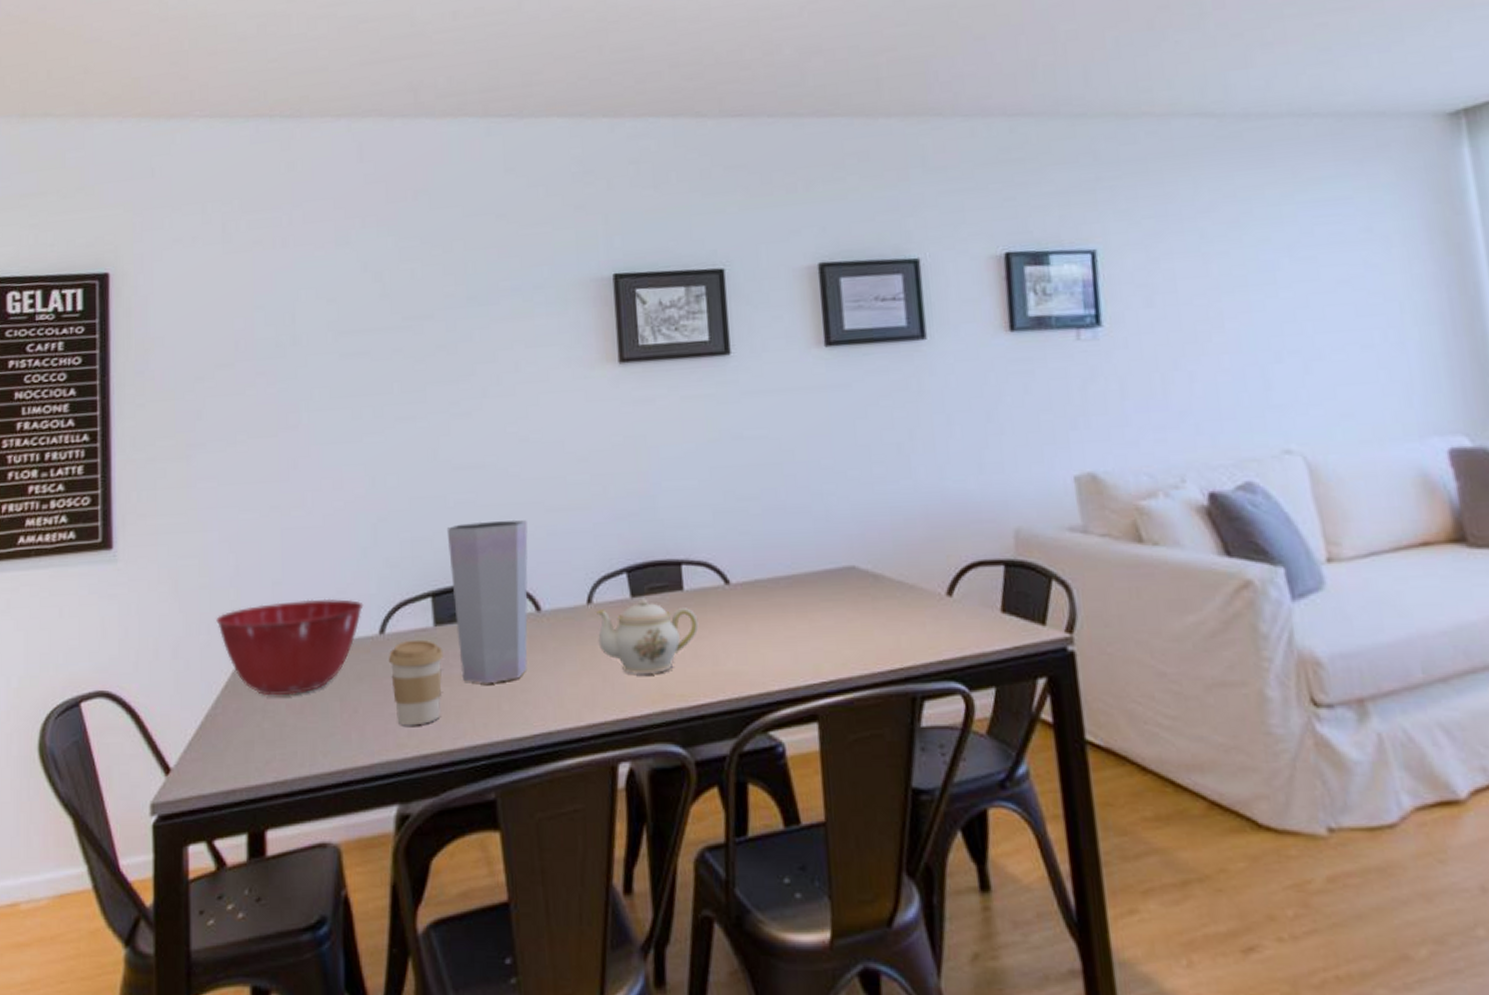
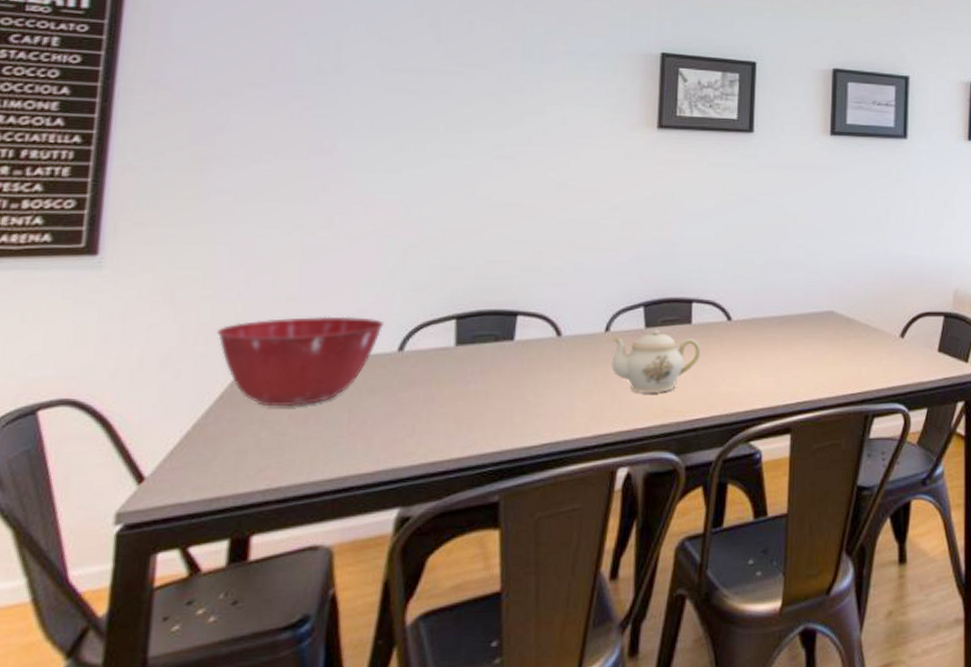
coffee cup: present [388,639,444,726] -> none [404,357,462,436]
vase: present [446,520,528,684] -> none [477,255,557,399]

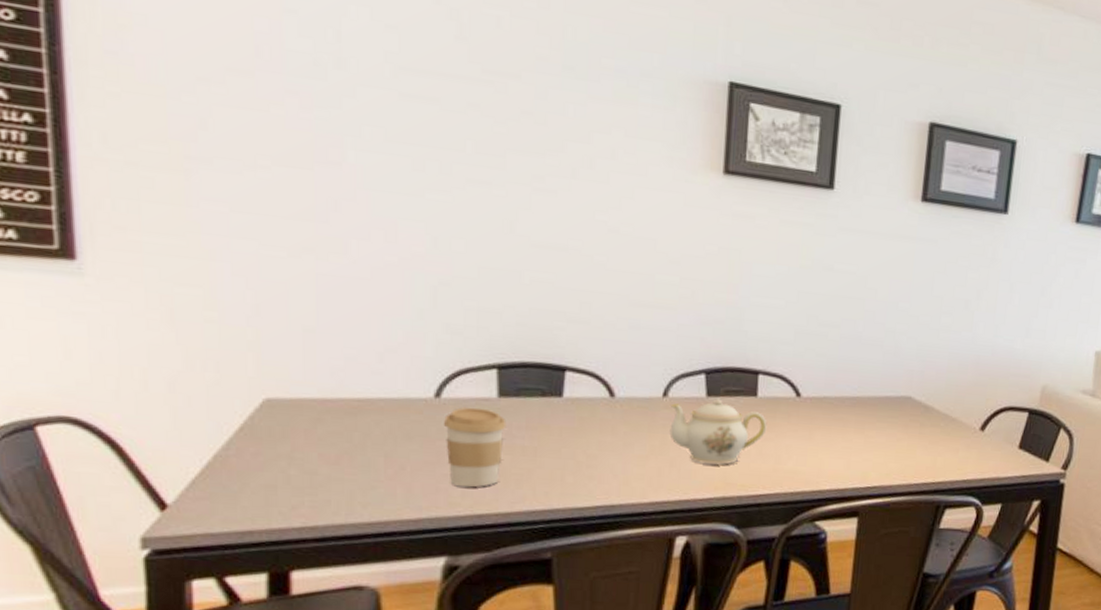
mixing bowl: present [217,316,384,407] -> none [228,350,417,445]
coffee cup: none [404,357,462,436] -> present [443,407,507,488]

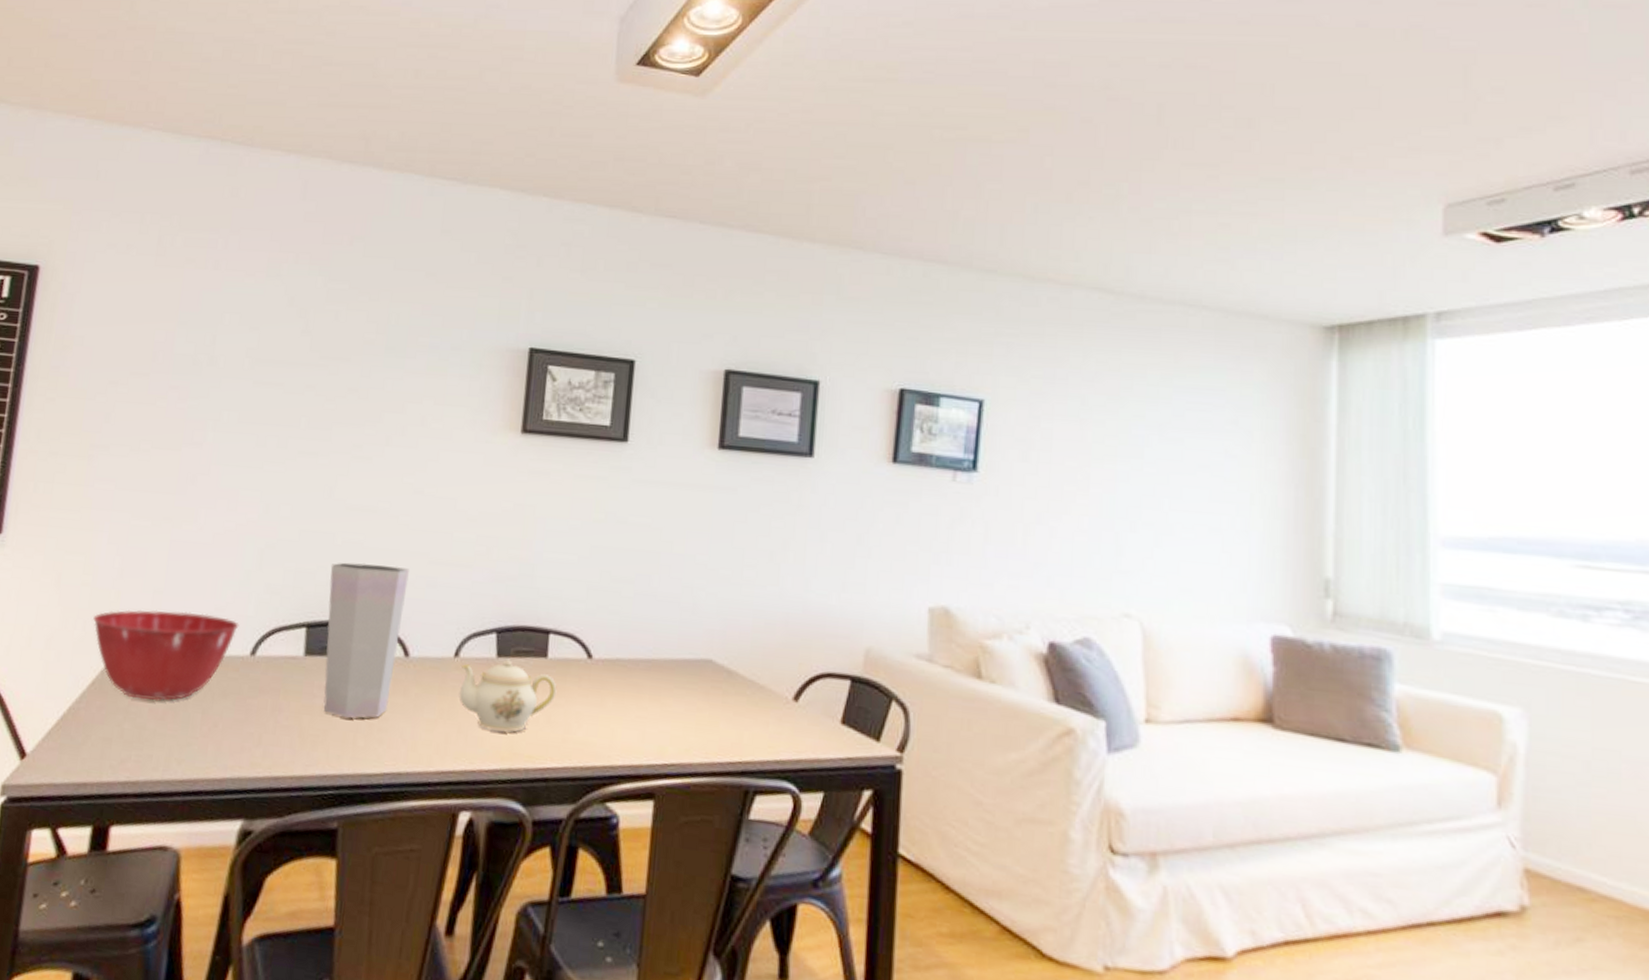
mixing bowl: none [228,350,417,445] -> present [93,609,239,701]
coffee cup: present [443,407,507,488] -> none [254,665,309,748]
vase: none [519,302,609,457] -> present [323,562,409,719]

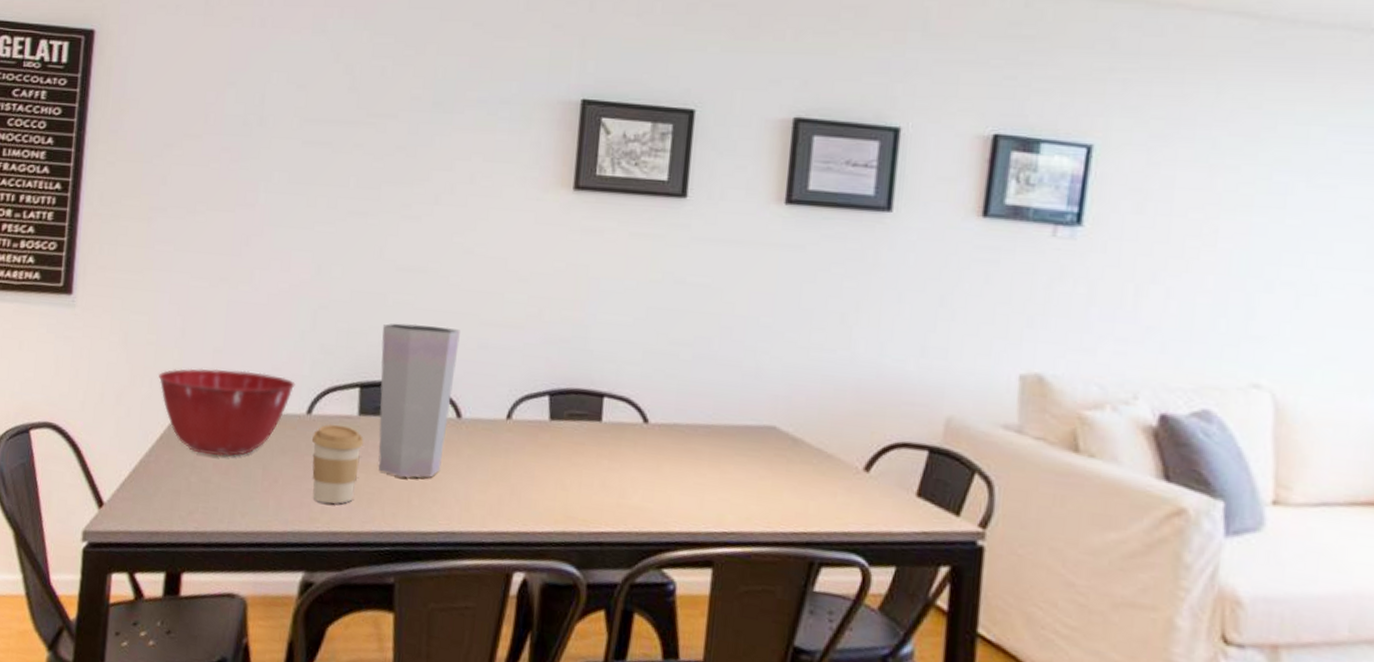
coffee cup: none [254,665,309,748] -> present [311,424,364,504]
teapot: present [459,660,557,733] -> none [511,423,612,496]

